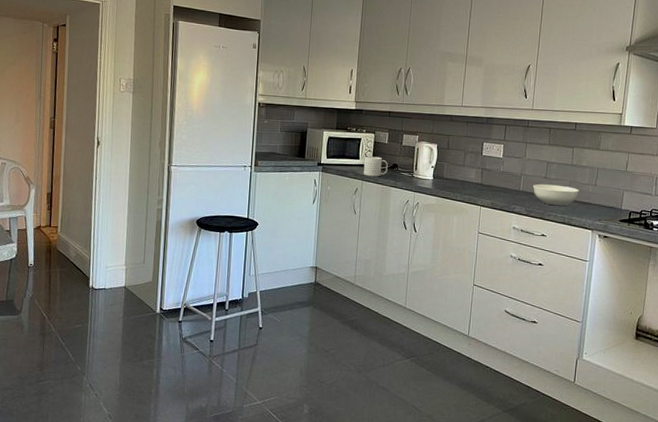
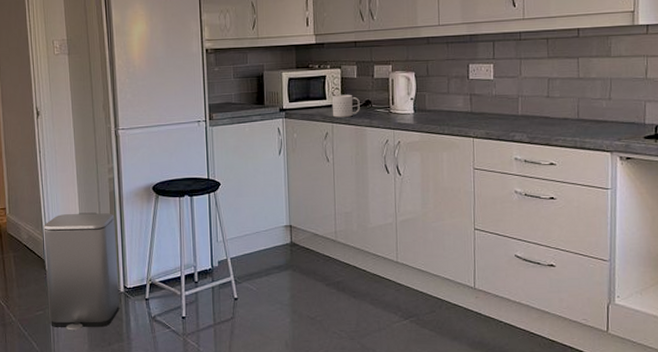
pedal bin: none [87,237,159,345] -> present [43,212,119,331]
bowl: present [532,183,579,206] -> none [533,103,590,128]

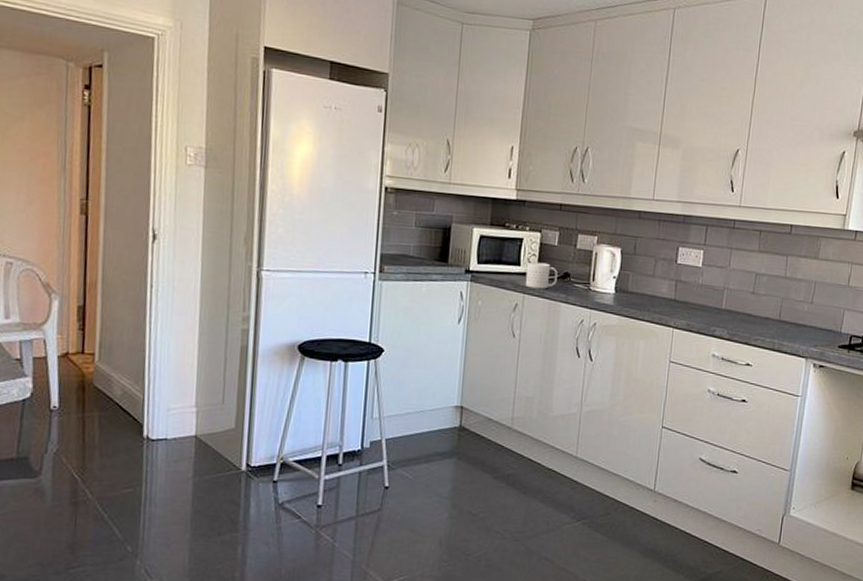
pedal bin: present [43,212,119,331] -> none [140,368,244,515]

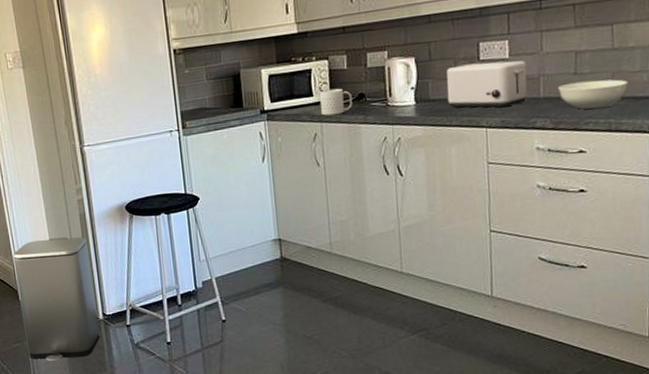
pedal bin: none [140,368,244,515] -> present [13,237,100,362]
toaster: none [643,264,715,312] -> present [447,60,528,108]
bowl: none [737,300,792,329] -> present [557,79,628,110]

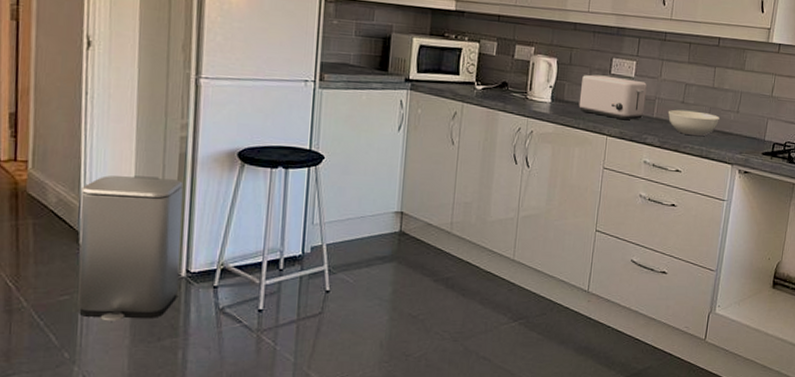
mug: present [319,88,353,116] -> none [463,71,496,98]

